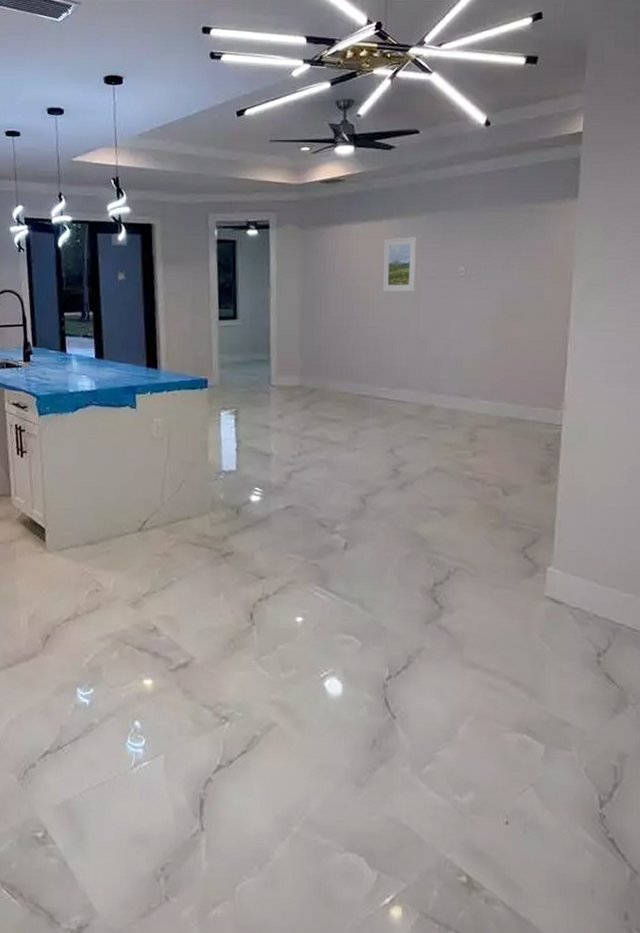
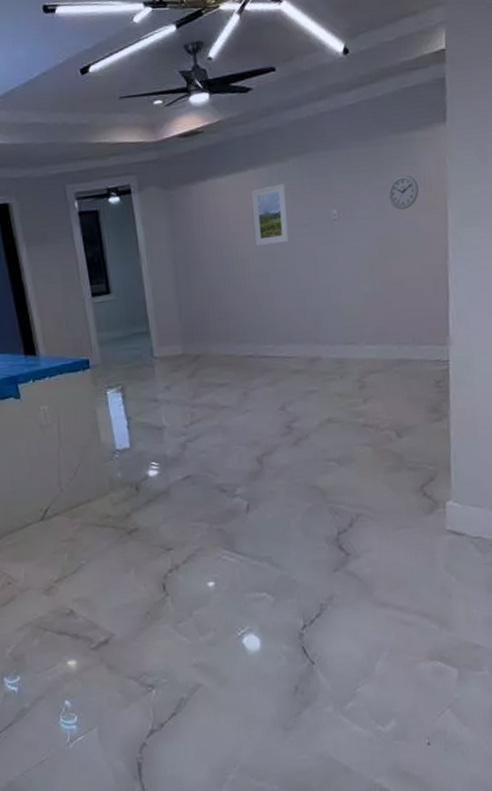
wall clock: none [516,242,546,274] -> present [388,174,419,210]

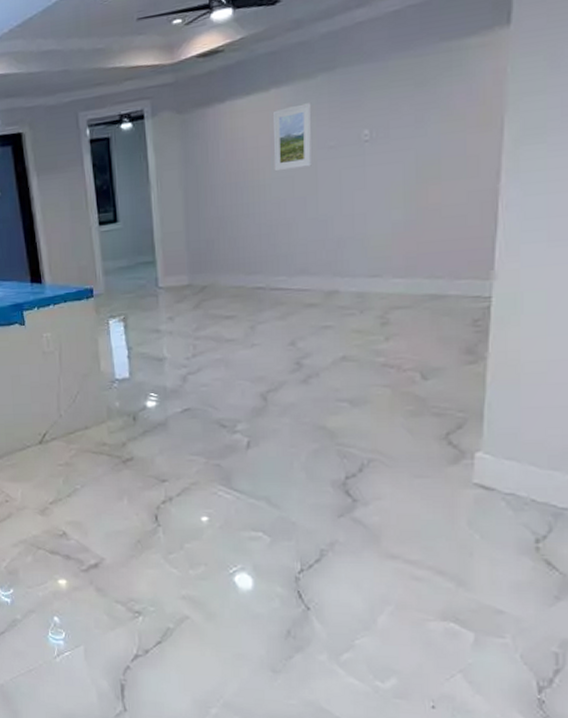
wall clock: present [388,174,419,210] -> none [432,87,469,128]

